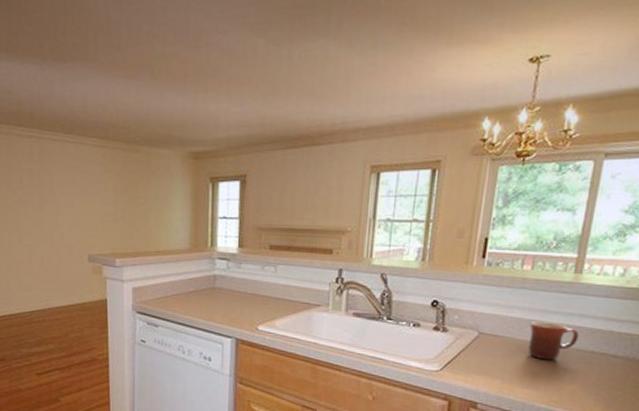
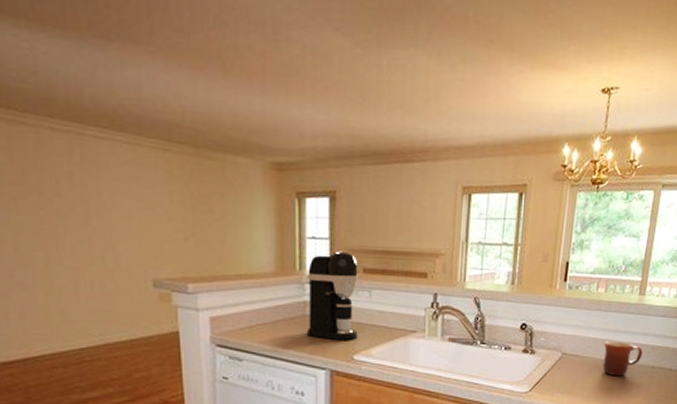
coffee maker: none [216,229,265,312] -> present [307,251,358,340]

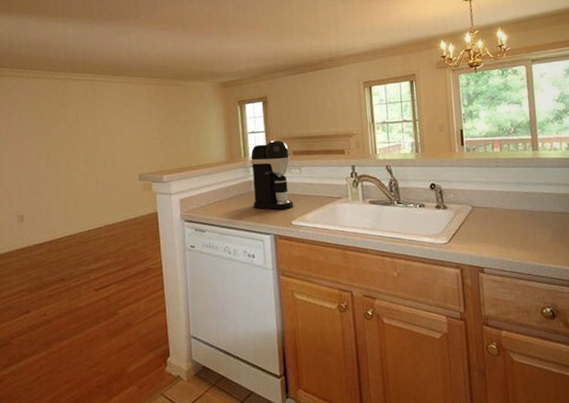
mug: present [602,341,643,377] -> none [509,191,549,224]

